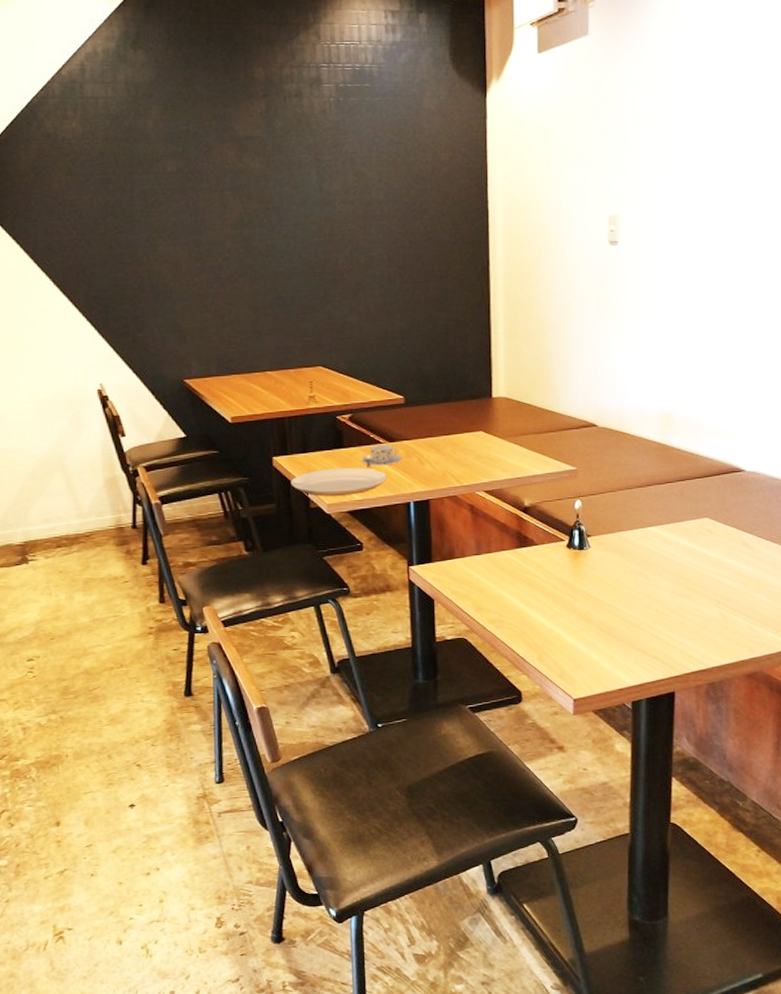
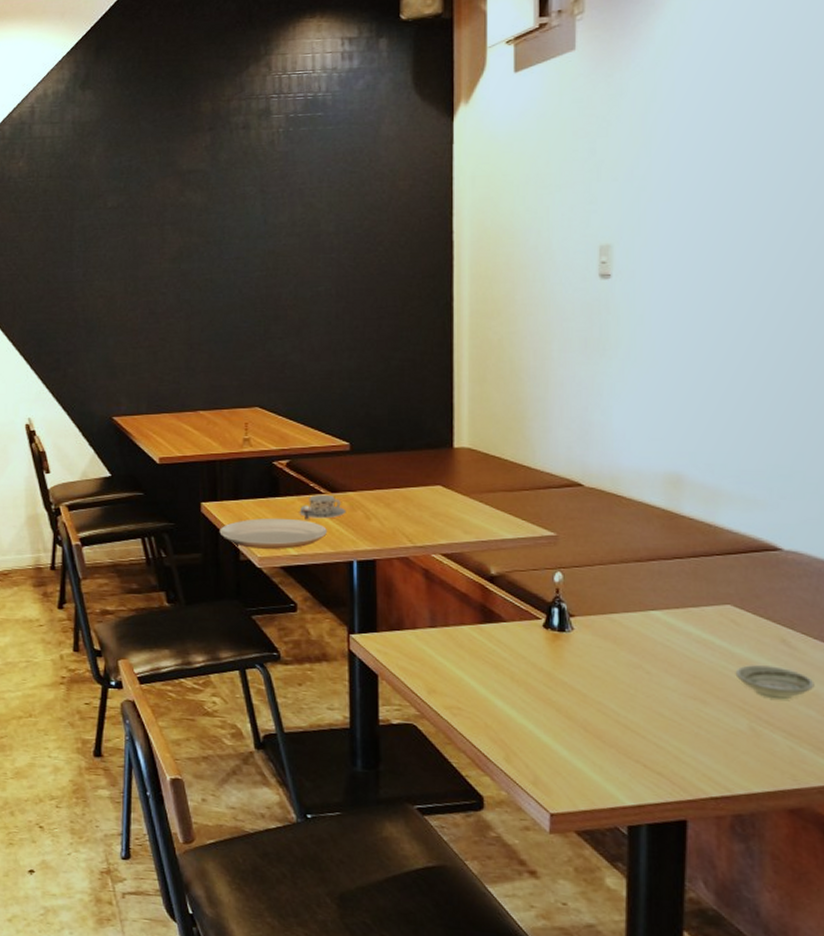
saucer: none [710,564,766,590] -> present [735,665,815,700]

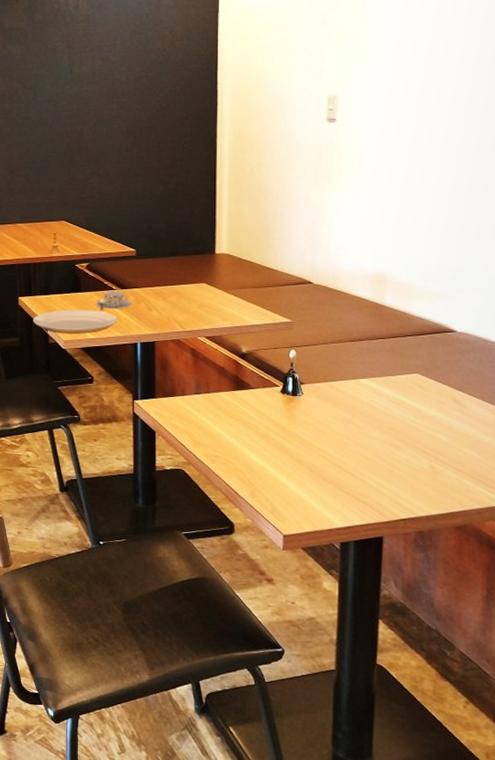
saucer: present [735,665,815,700] -> none [420,419,477,445]

